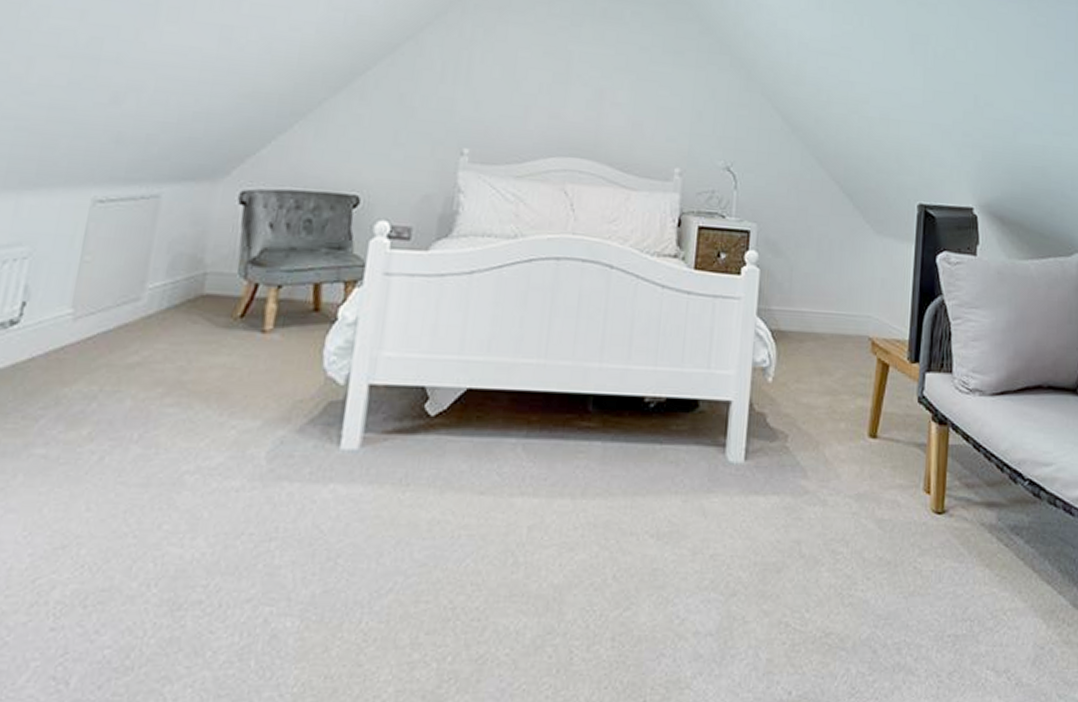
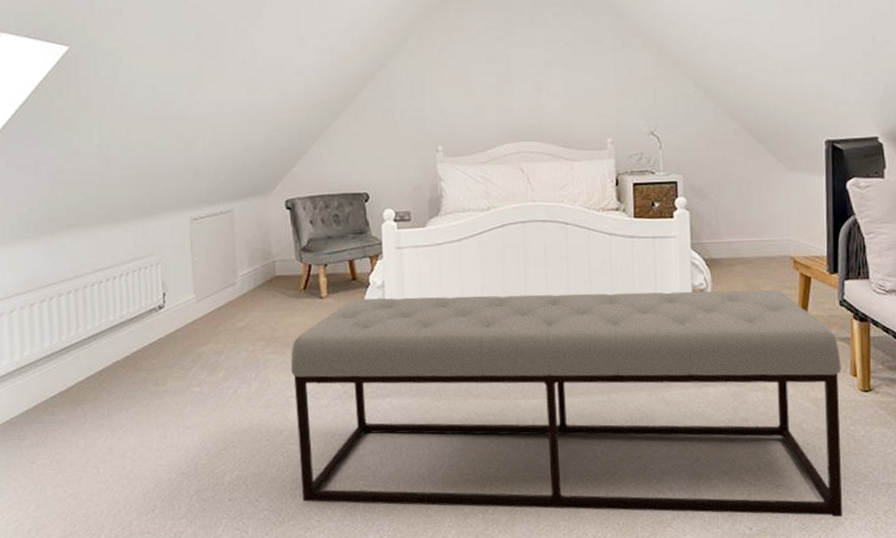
bench: none [171,337,914,680] -> present [290,289,843,518]

